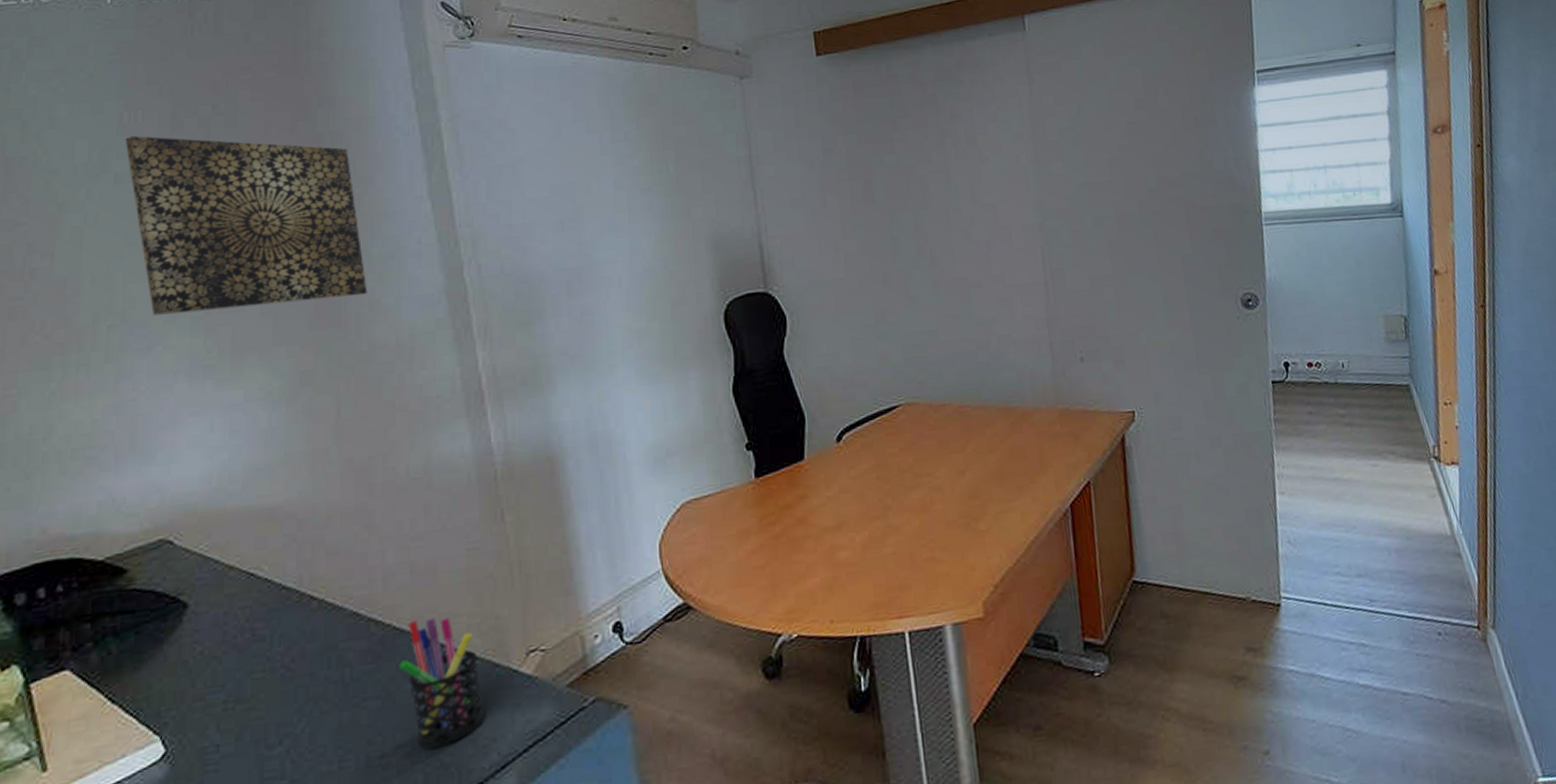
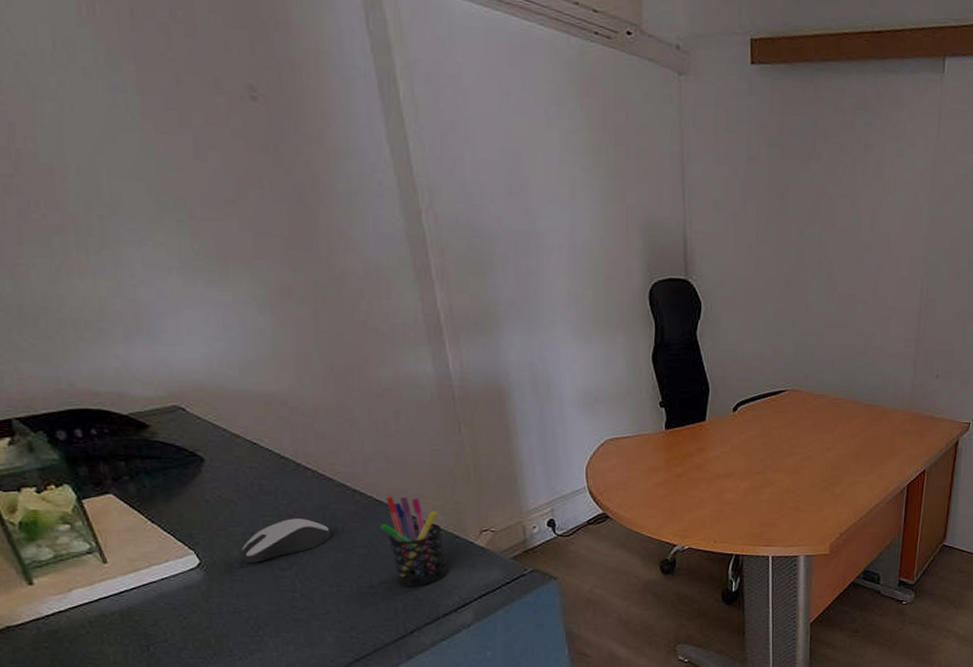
wall art: present [124,136,368,316] -> none [86,29,337,225]
computer mouse: none [216,668,337,744] -> present [239,518,331,563]

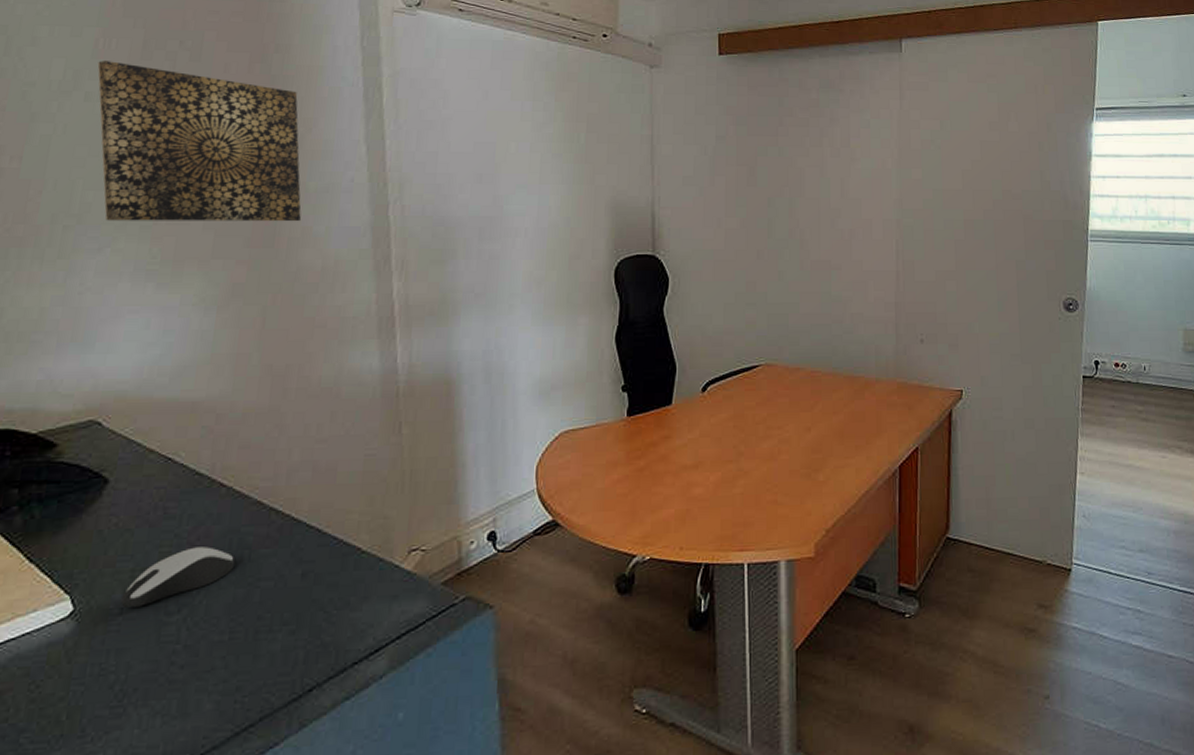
wall art: none [86,29,337,225] -> present [97,61,302,222]
pen holder: present [380,496,449,587] -> none [293,512,366,628]

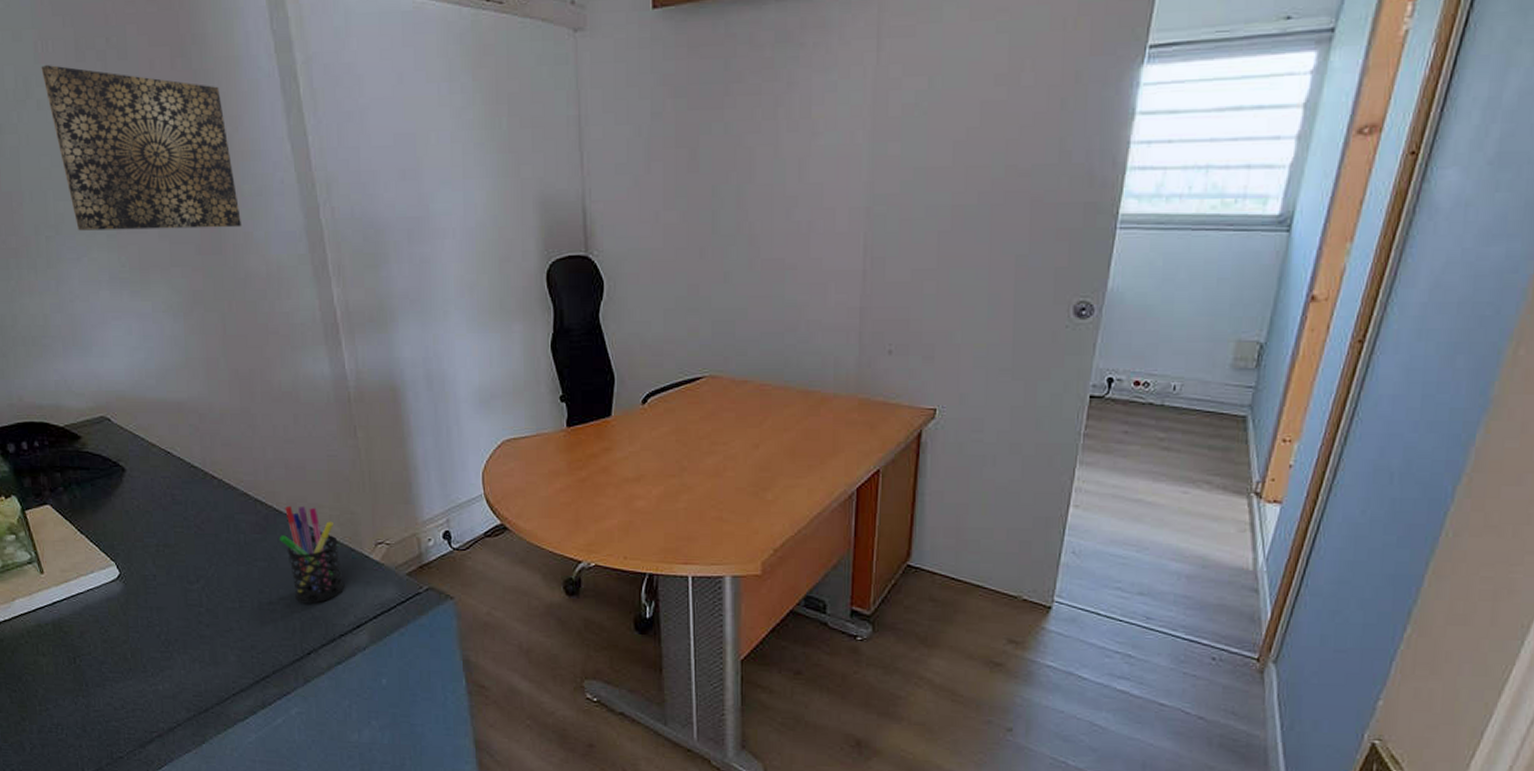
computer mouse: present [121,547,236,608] -> none [153,529,235,575]
pen holder: none [293,512,366,628] -> present [280,505,345,604]

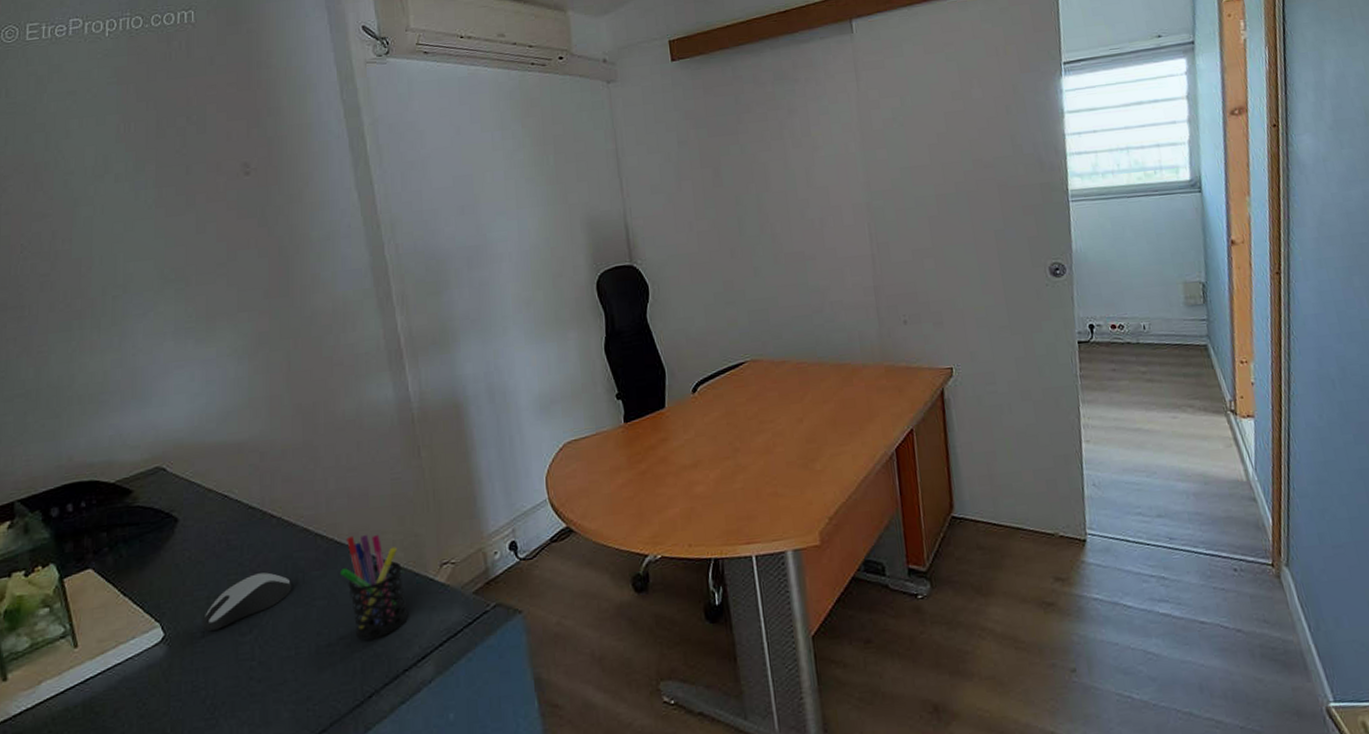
wall art: present [41,65,242,231] -> none [122,143,310,288]
computer mouse: none [153,529,235,575] -> present [202,572,292,631]

